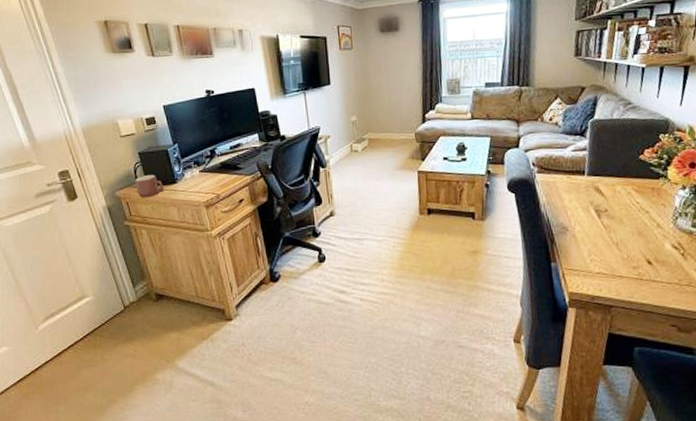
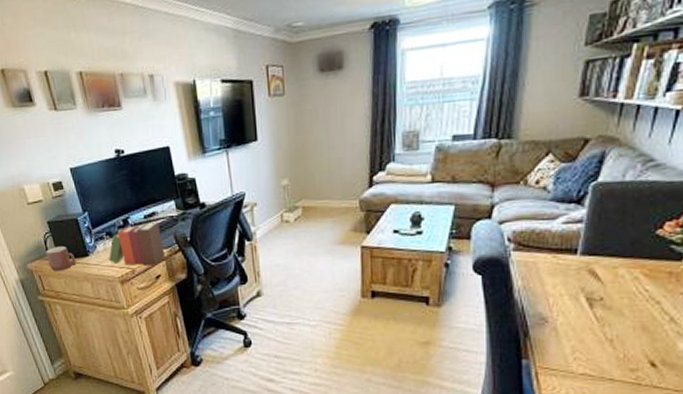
books: none [196,153,248,191] -> present [109,222,166,266]

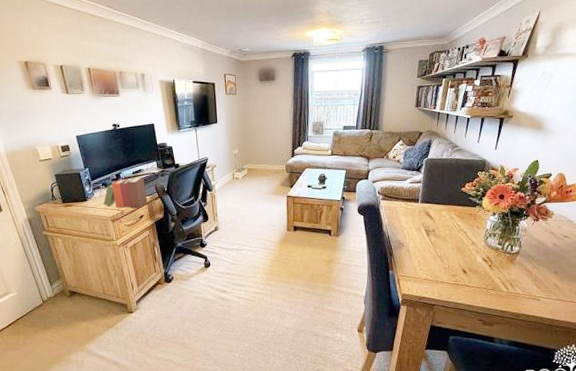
mug: present [46,245,76,273] -> none [52,193,77,214]

